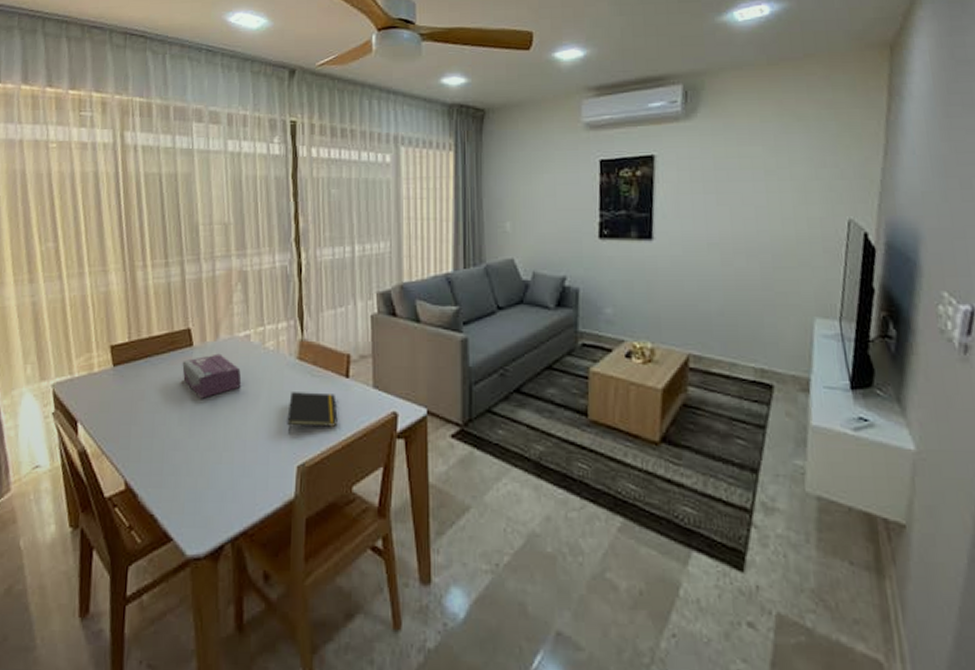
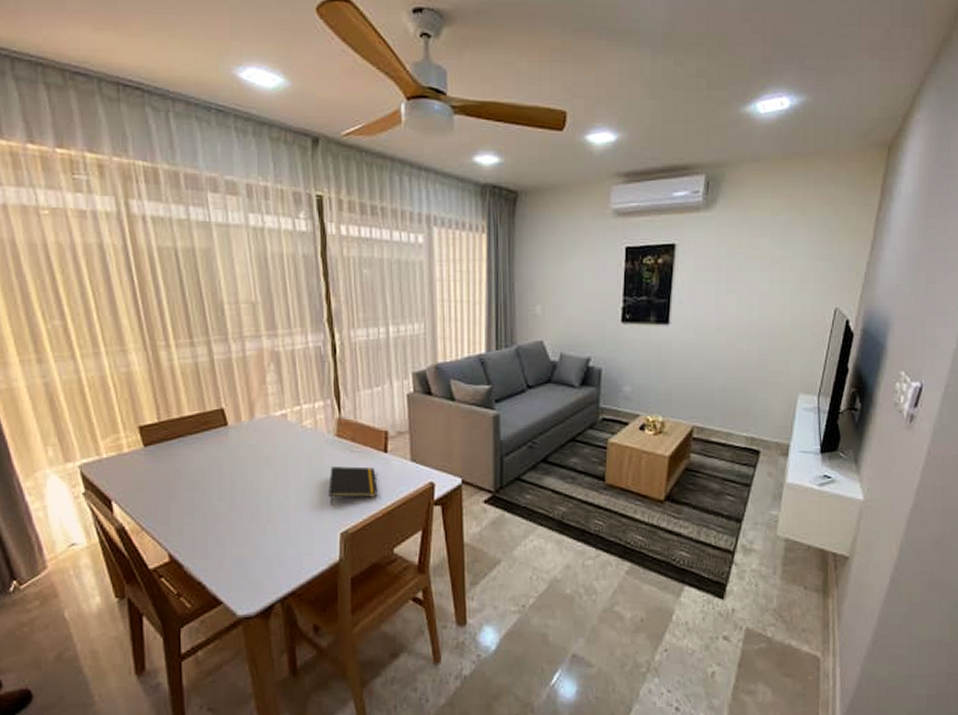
tissue box: present [182,353,242,399] -> none [218,432,281,476]

